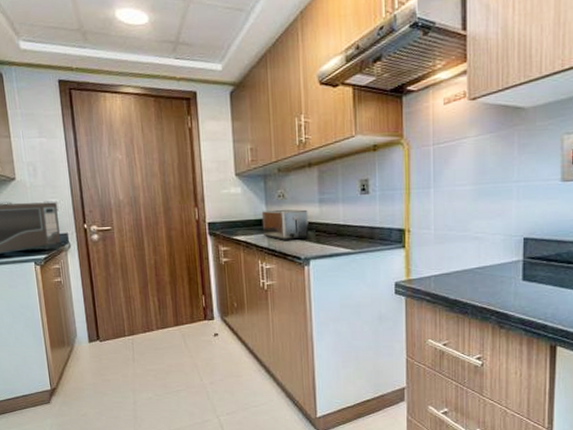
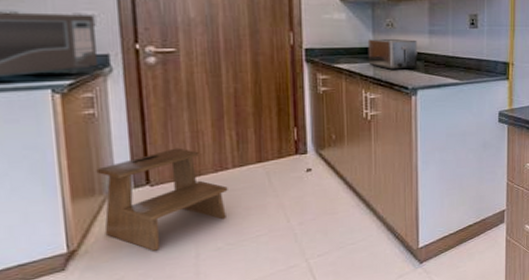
step stool: none [64,310,154,395] -> present [96,147,228,251]

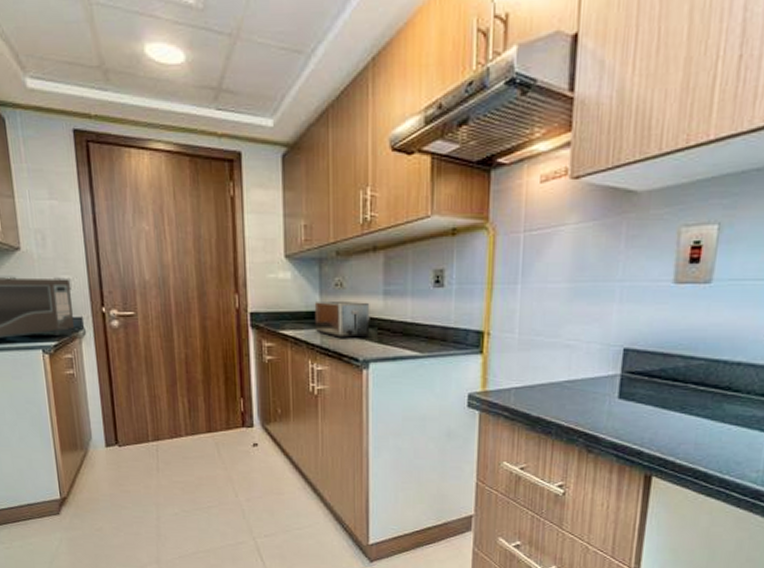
step stool: present [96,147,228,251] -> none [77,411,182,508]

